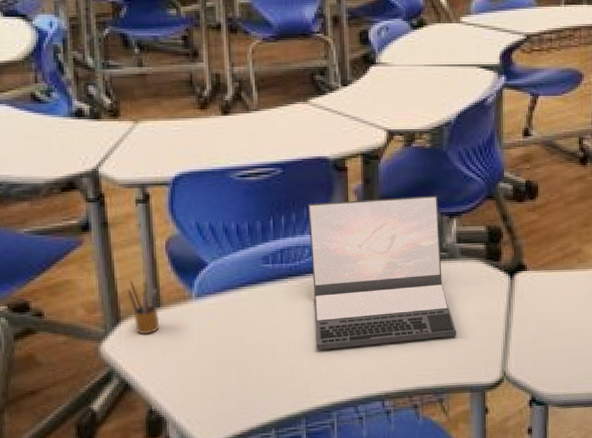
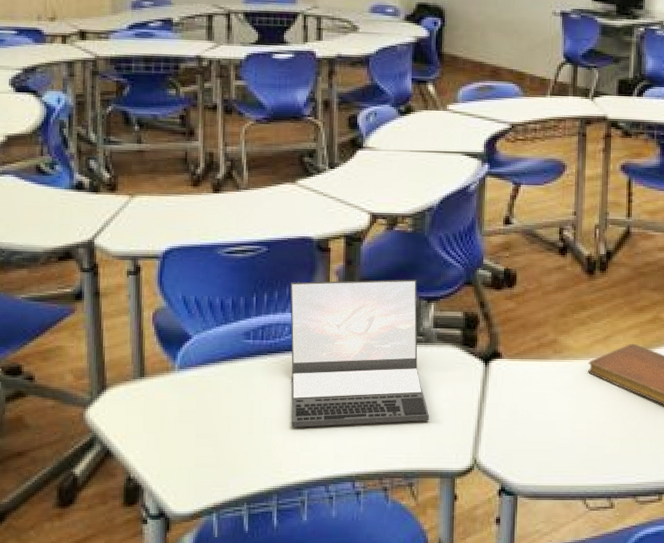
pencil box: present [127,278,160,334] -> none [114,348,143,403]

